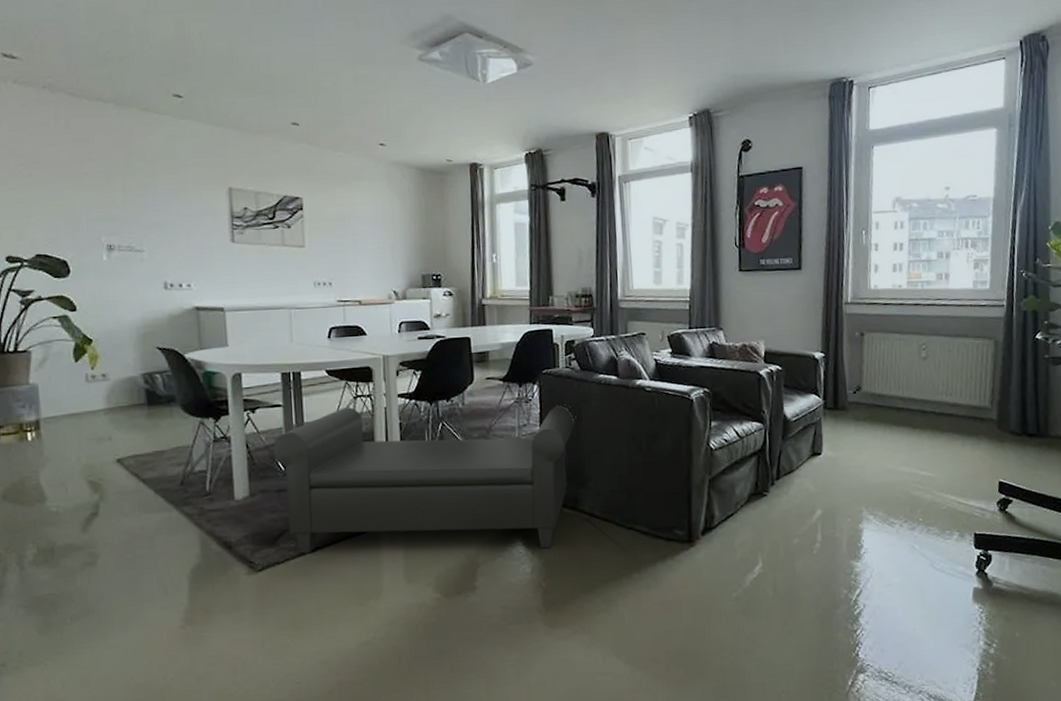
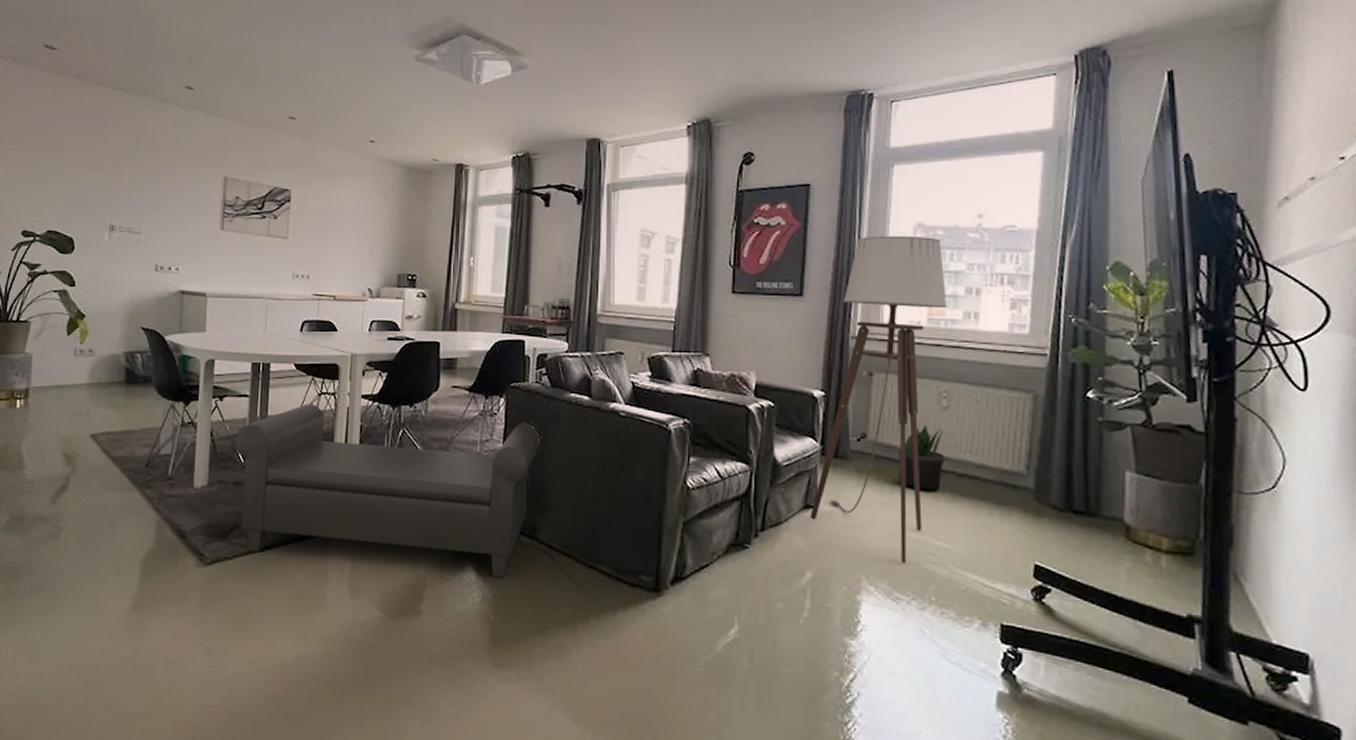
floor lamp: none [817,209,924,493] -> present [810,235,948,563]
planter: none [887,374,926,431] -> present [898,425,946,491]

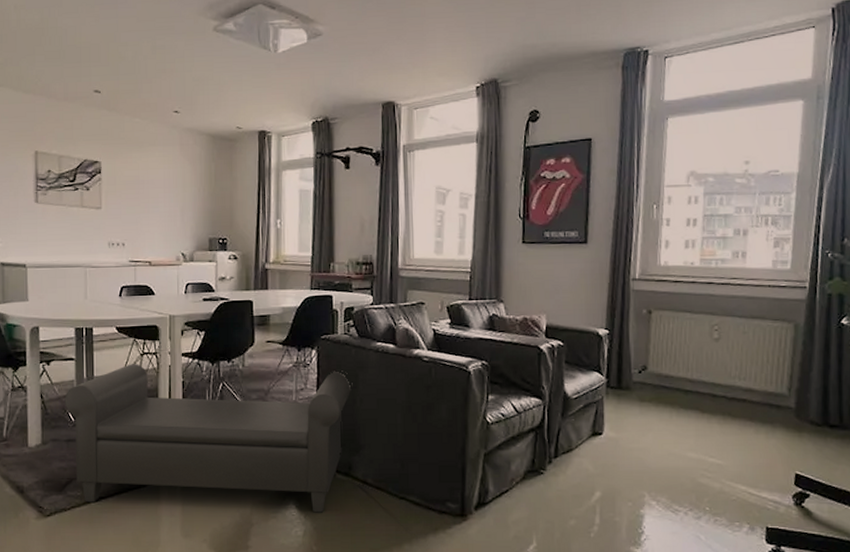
floor lamp: present [810,235,948,563] -> none [598,183,718,479]
planter: present [898,425,946,491] -> none [675,356,717,415]

